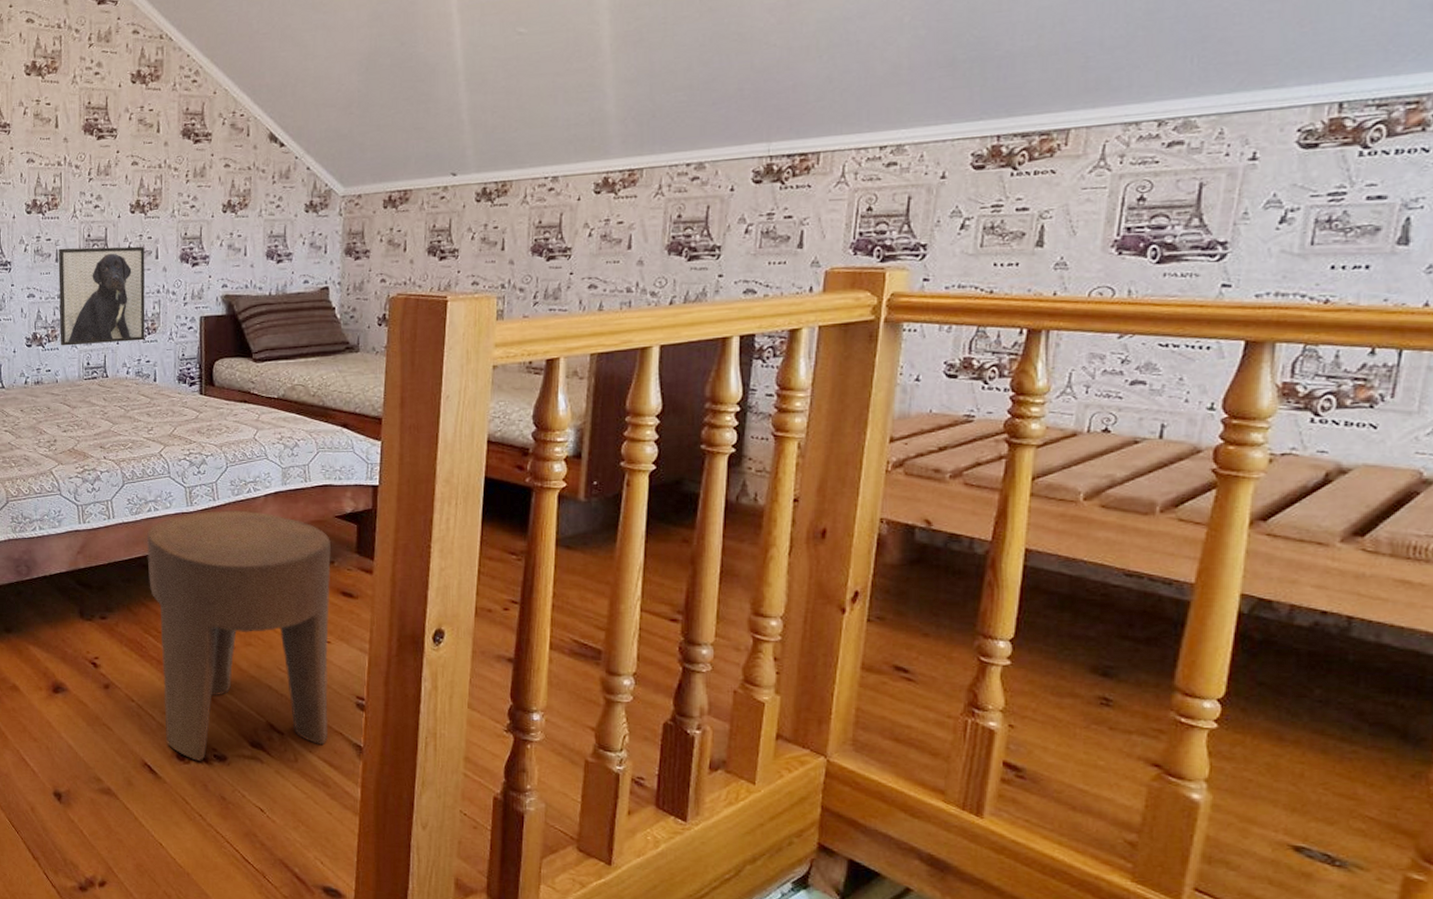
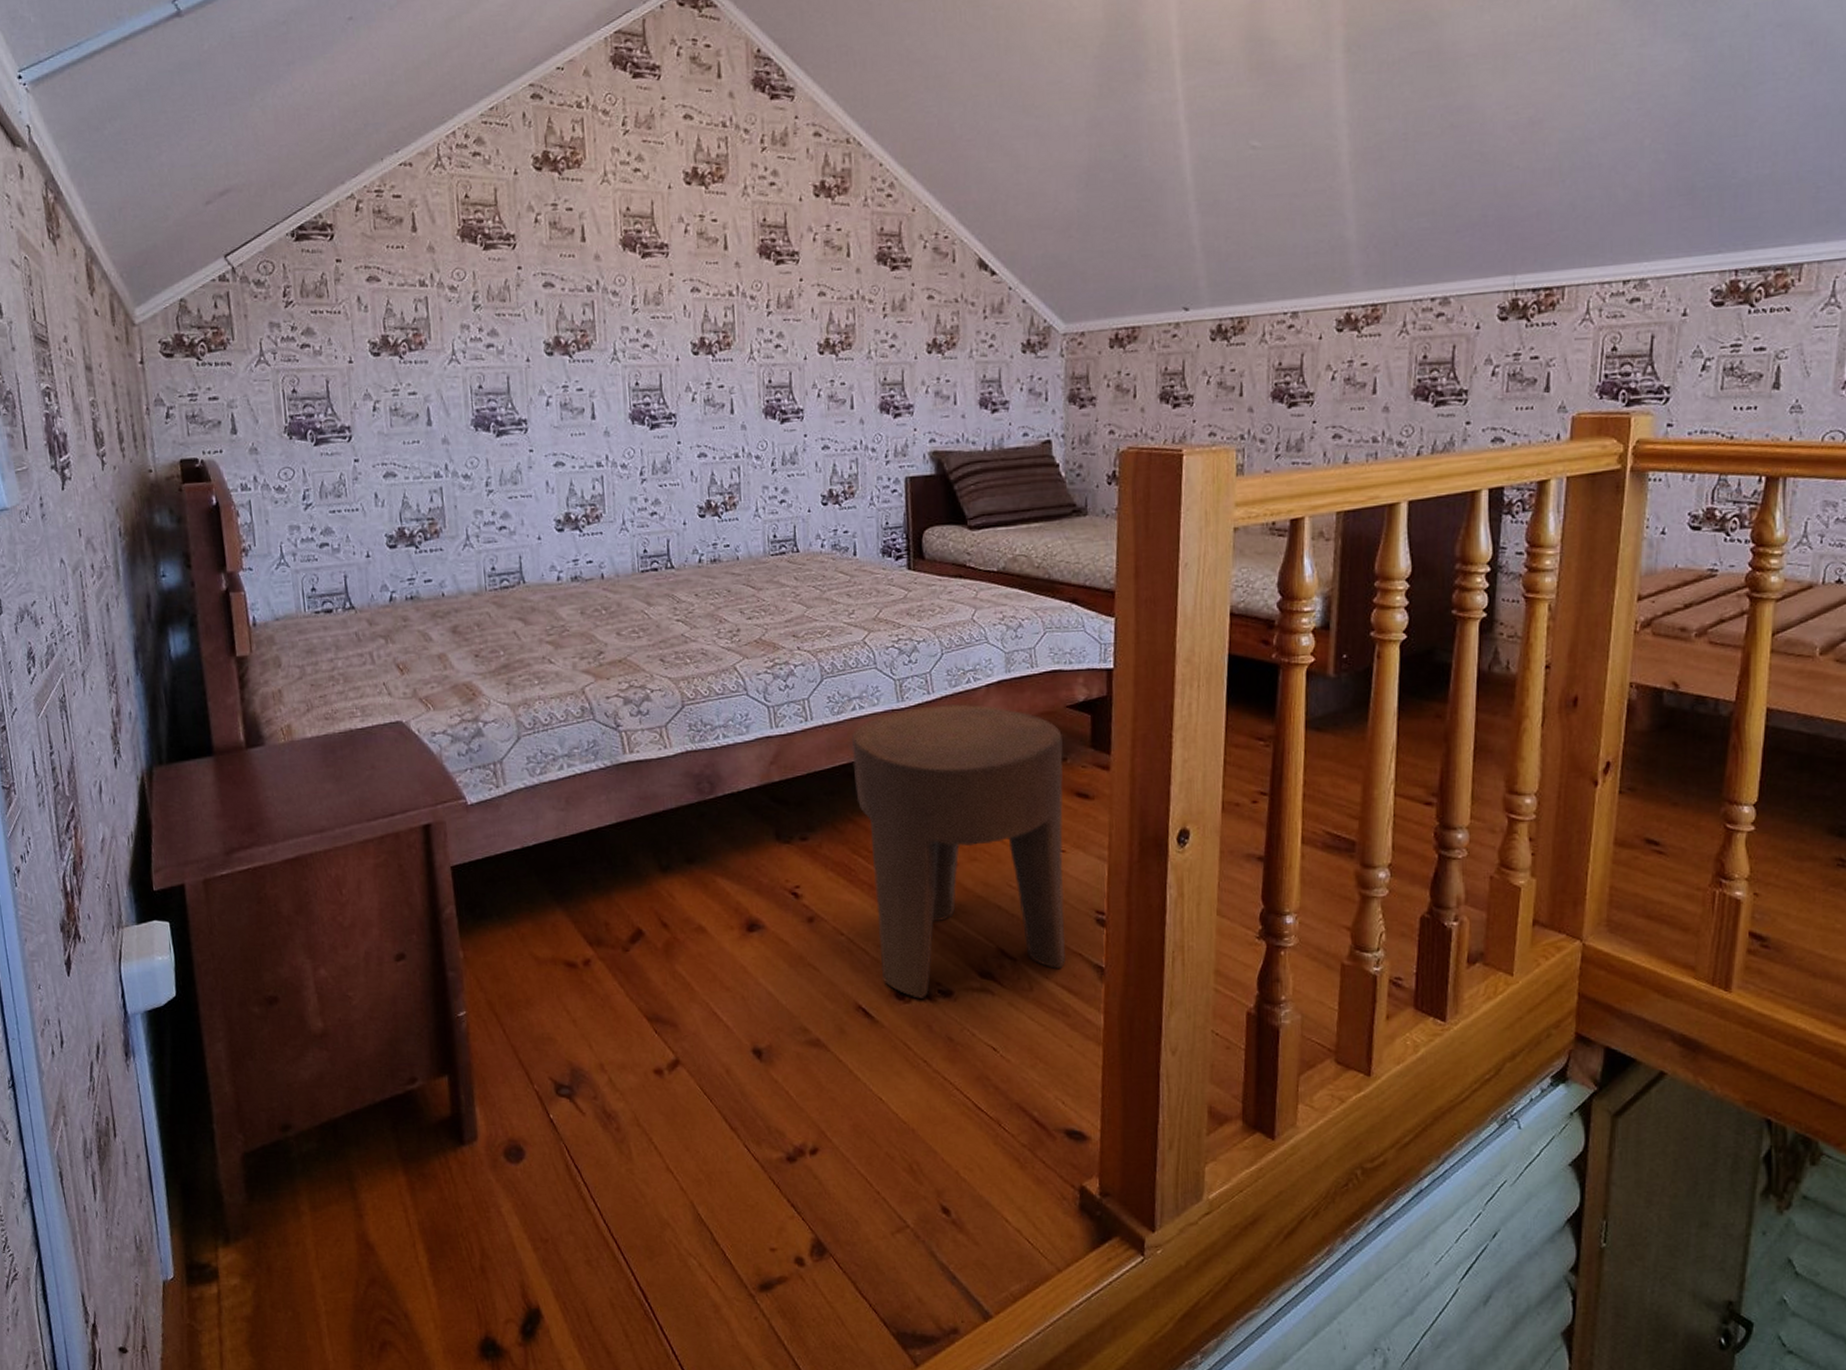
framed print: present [58,246,146,346] -> none [733,394,842,516]

